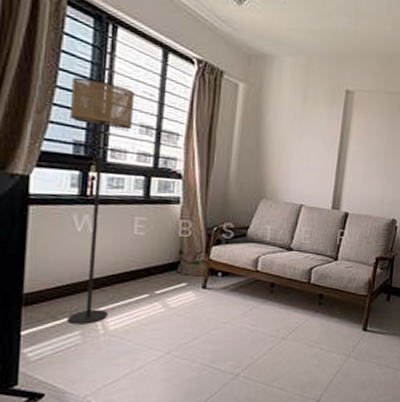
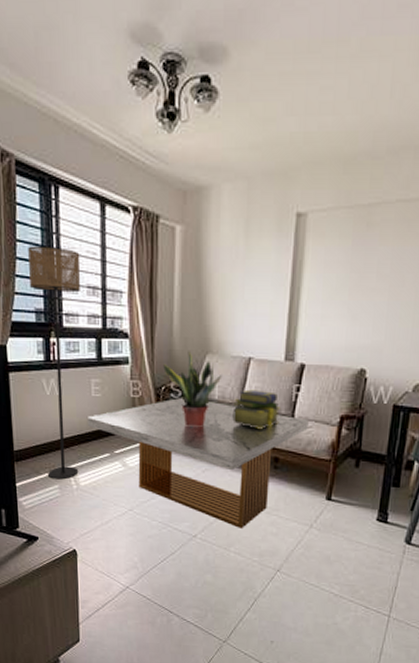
coffee table: none [124,237,350,363] -> present [87,397,309,528]
potted plant: none [217,195,275,268] -> present [163,351,223,428]
stack of books: none [282,233,326,268] -> present [232,389,280,429]

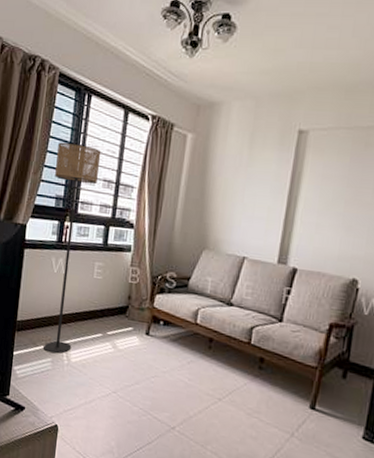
coffee table: present [87,397,309,528] -> none [85,287,297,427]
potted plant: present [163,351,223,428] -> none [162,245,217,320]
stack of books: present [232,389,280,429] -> none [221,287,269,327]

